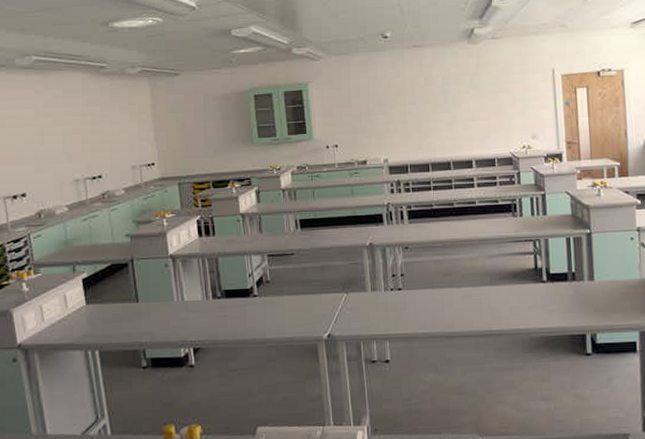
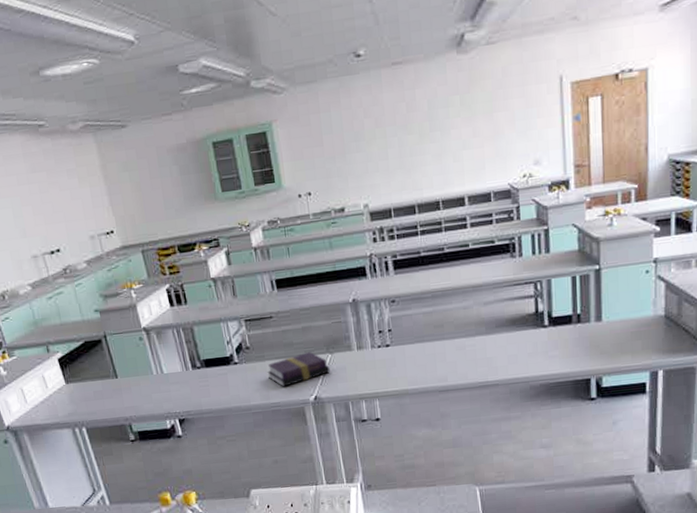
book: none [284,290,345,323] -> present [267,352,330,387]

